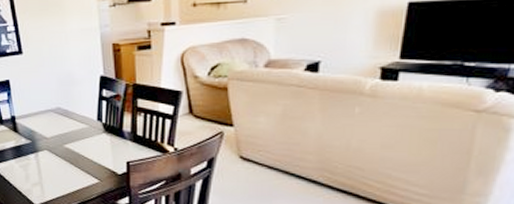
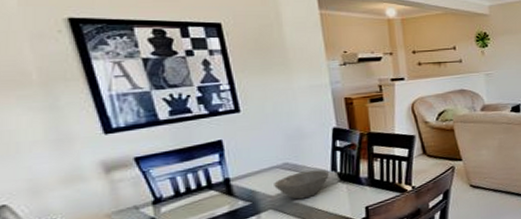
bowl: none [49,118,96,145] -> present [274,169,330,200]

